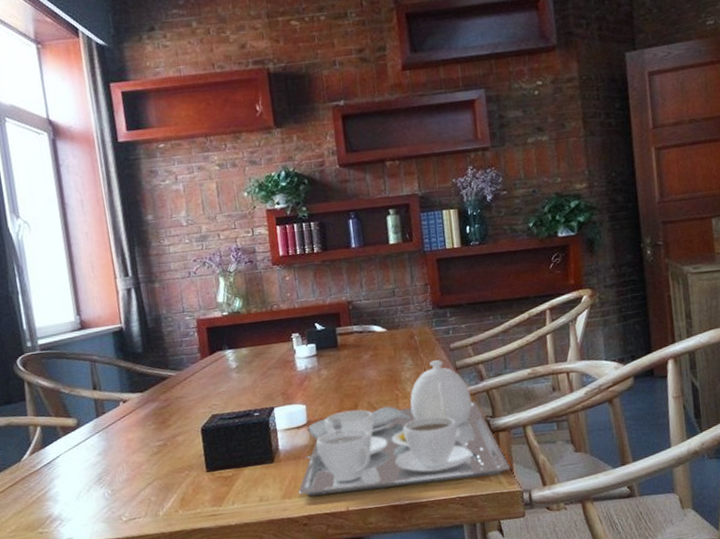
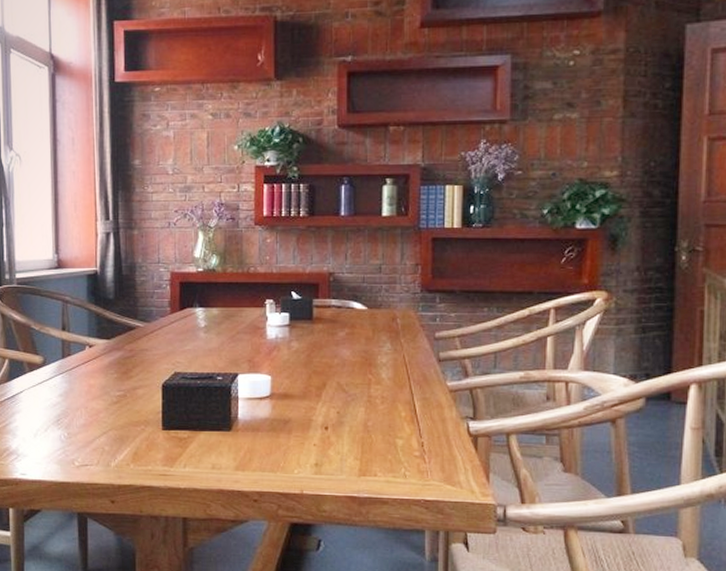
tea set: present [298,360,511,497] -> none [252,348,487,482]

